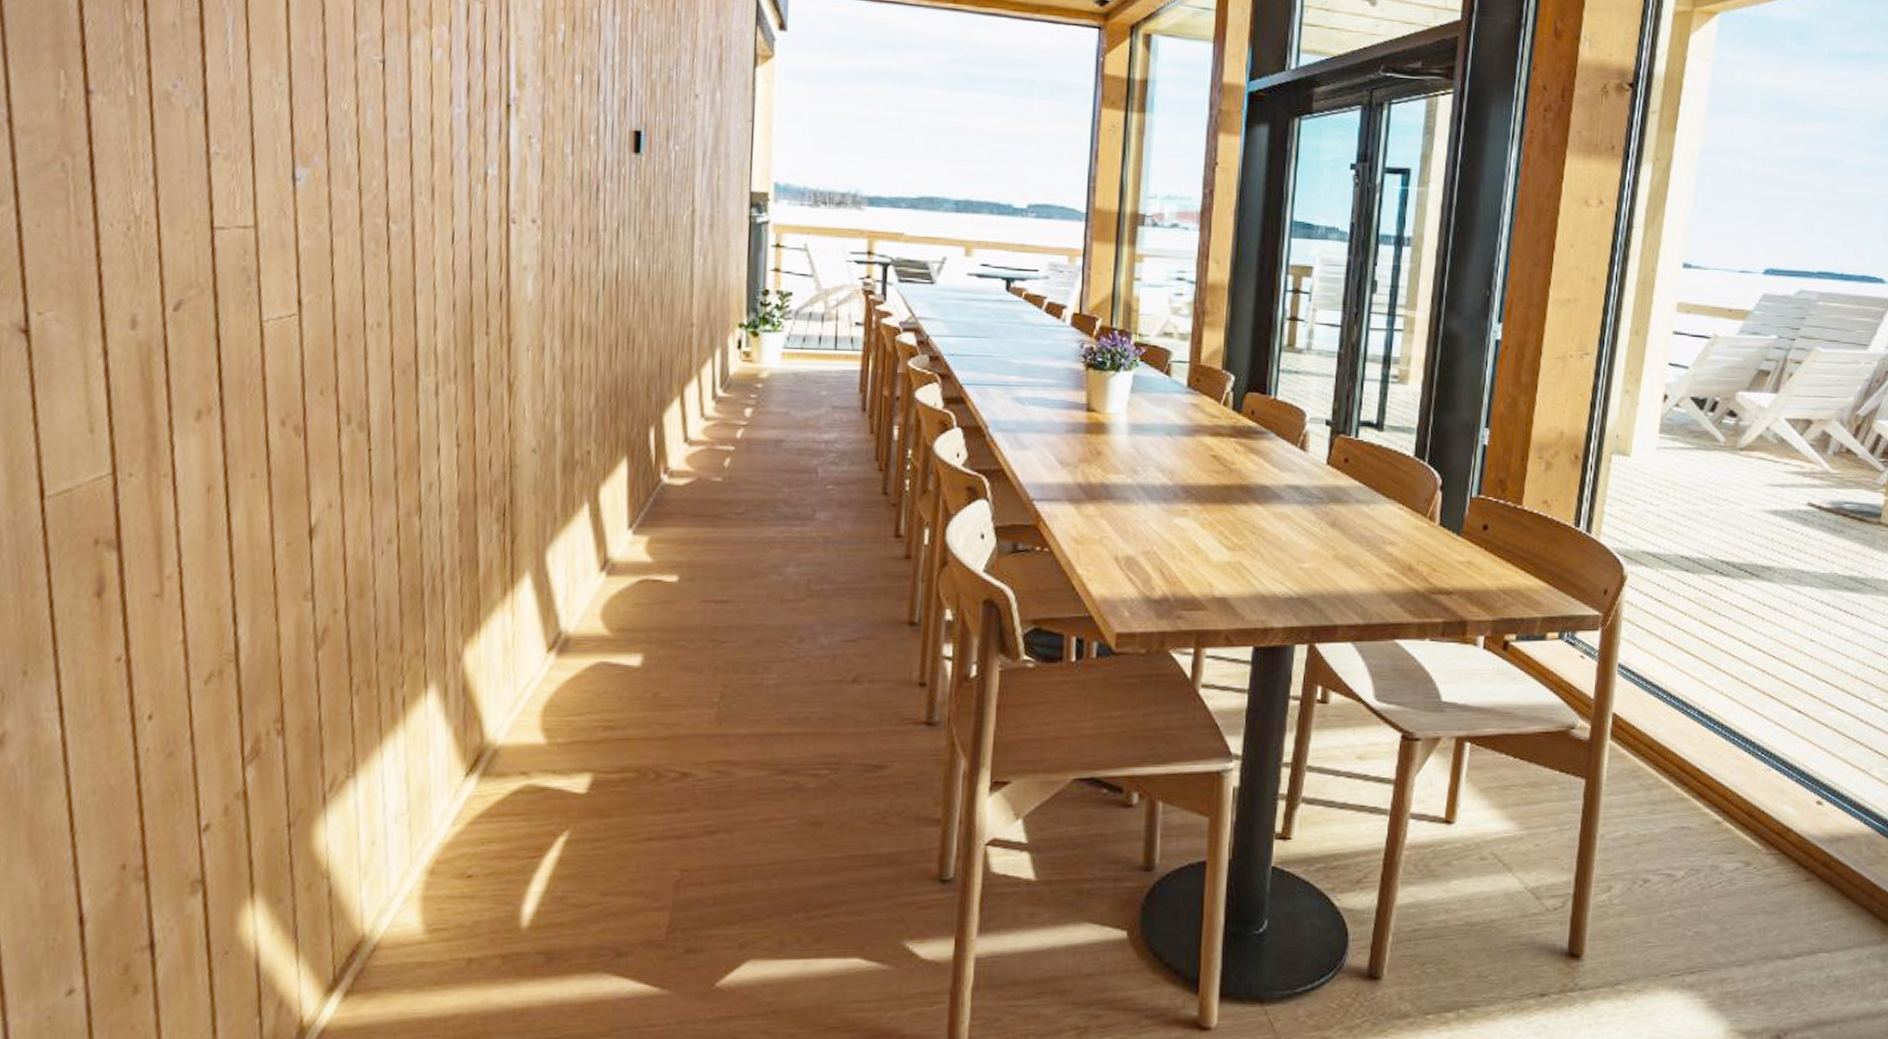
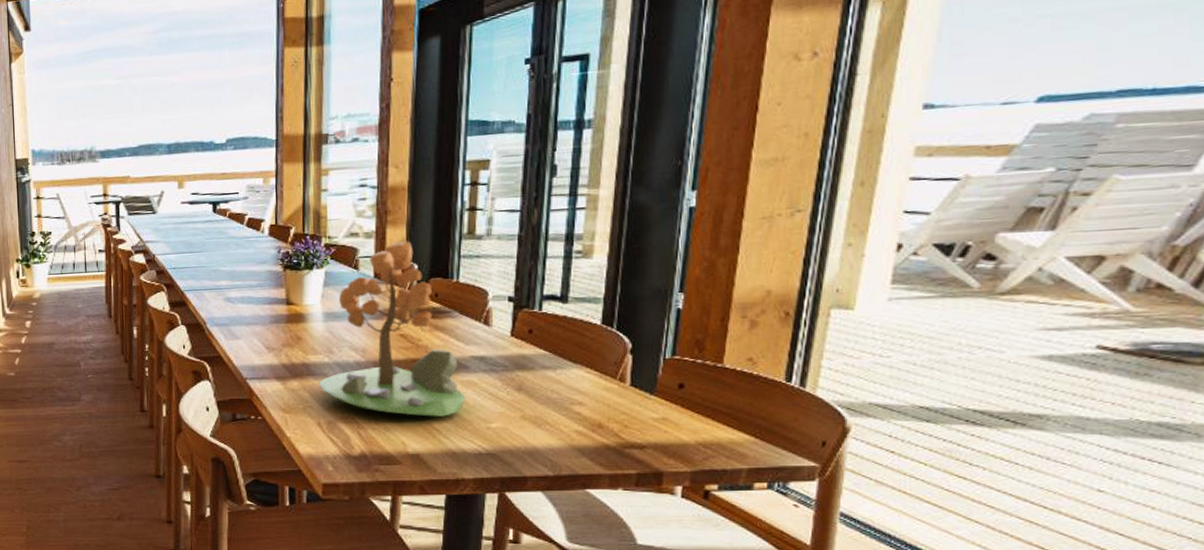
small tree: none [1118,347,1279,554] -> present [318,241,466,417]

